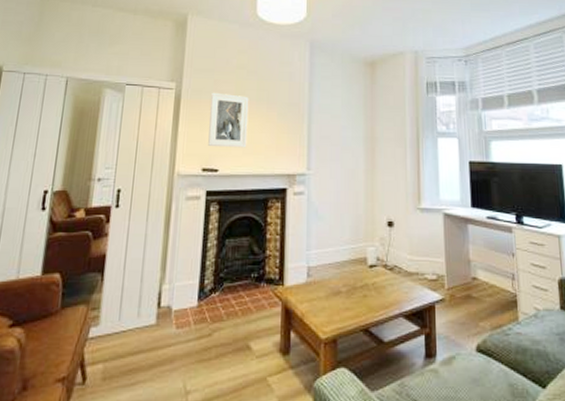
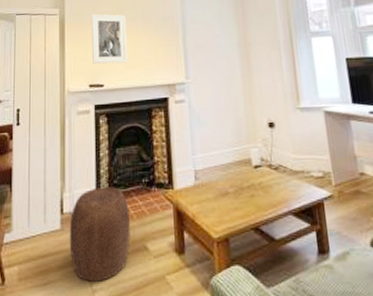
stool: none [164,280,234,382] -> present [69,187,130,282]

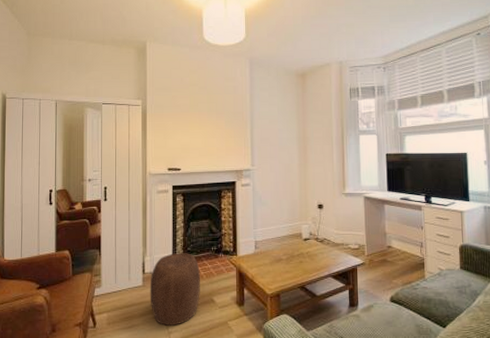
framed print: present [92,14,128,64] -> none [171,106,202,151]

